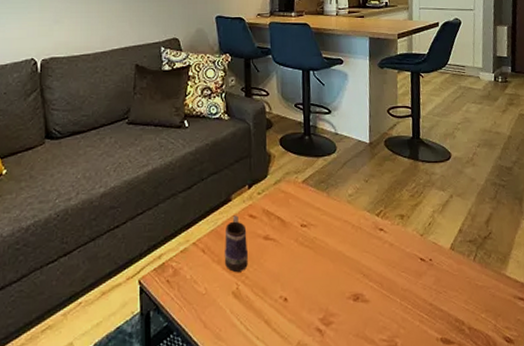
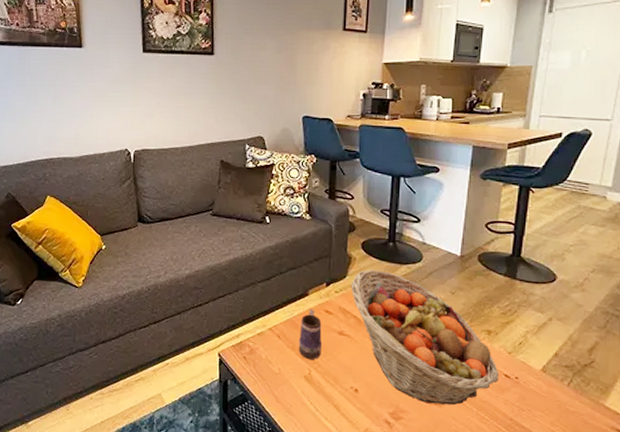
fruit basket: none [272,166,416,302] -> present [350,270,499,406]

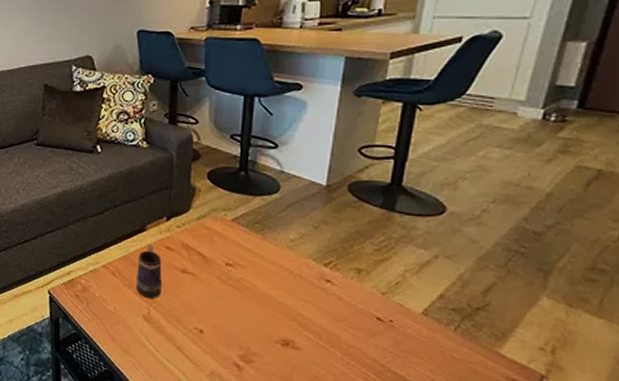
fruit basket: present [350,270,499,406] -> none [194,202,370,349]

